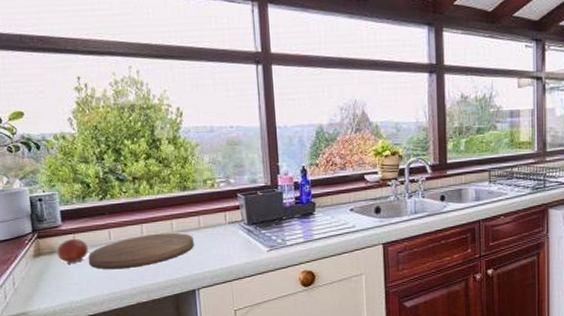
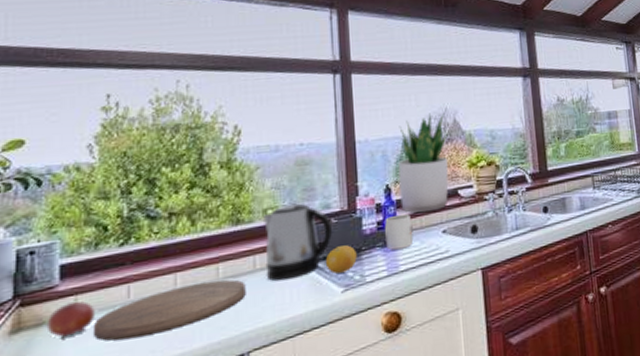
kettle: none [204,177,260,237] -> present [264,203,333,280]
fruit: none [253,214,279,236] -> present [325,245,357,274]
mug: none [301,192,326,222] -> present [385,213,414,251]
planter: none [313,104,357,193] -> present [398,113,449,213]

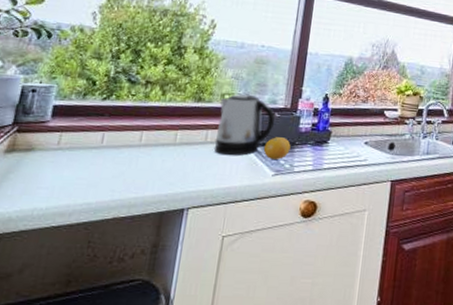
fruit: present [46,301,94,339] -> none [34,137,74,165]
cutting board: present [92,279,246,341] -> none [68,143,196,177]
mug: present [385,213,414,251] -> none [316,120,341,150]
planter: present [398,113,449,213] -> none [334,41,385,125]

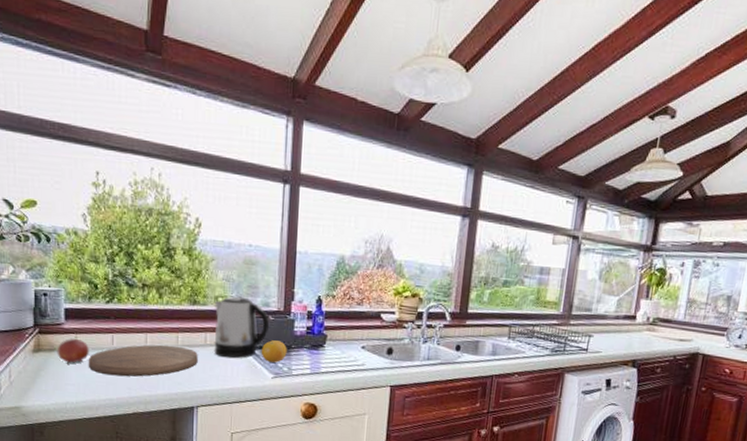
fruit: none [34,137,74,165] -> present [57,339,89,364]
cutting board: none [68,143,196,177] -> present [88,345,198,377]

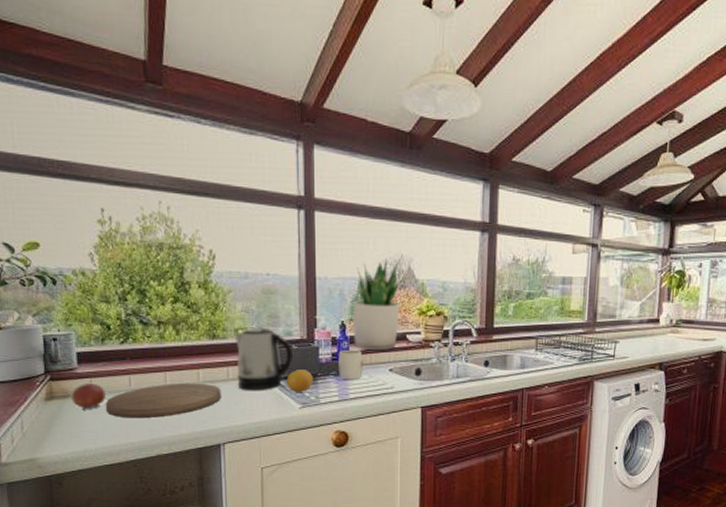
mug: none [312,324,337,354] -> present [339,349,363,380]
planter: none [329,237,380,328] -> present [353,258,402,351]

